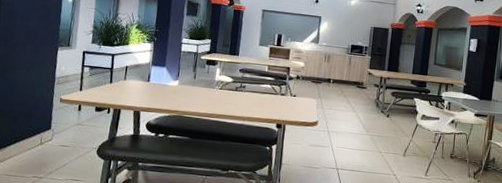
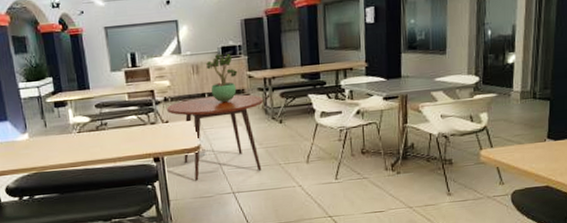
dining table: none [297,81,378,154] -> present [167,94,264,181]
potted plant: none [336,50,361,91] -> present [206,54,238,103]

